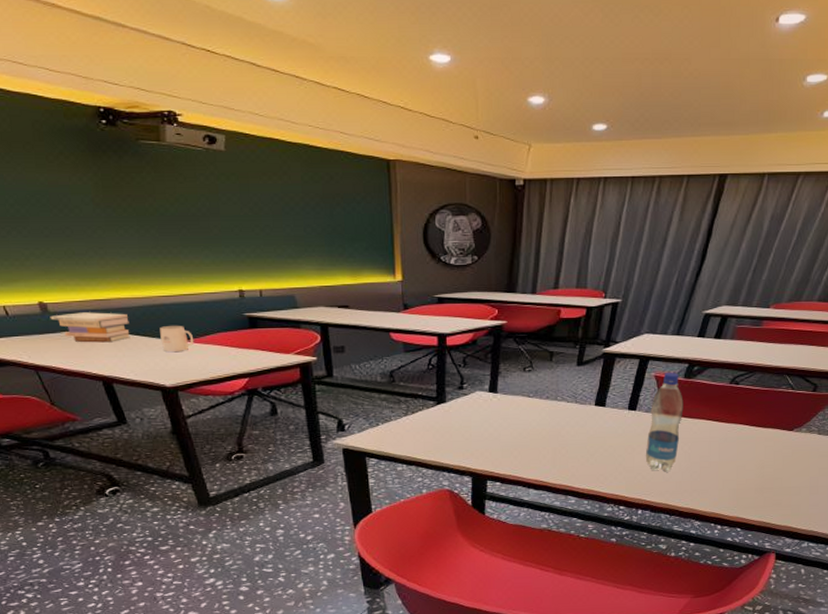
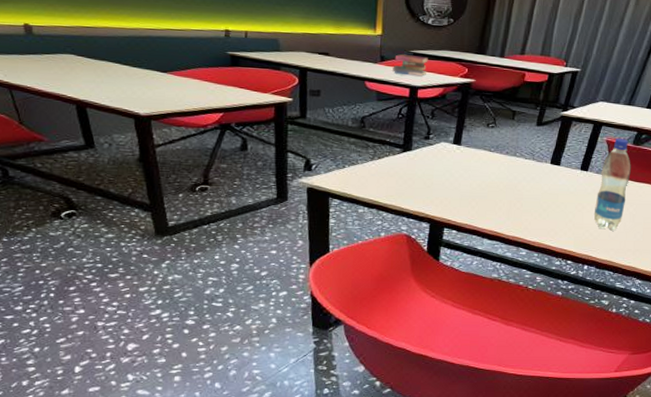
books: present [50,312,131,343] -> none [33,37,114,68]
mug: present [160,326,194,353] -> none [141,57,175,83]
books: none [417,299,454,323] -> present [392,53,428,77]

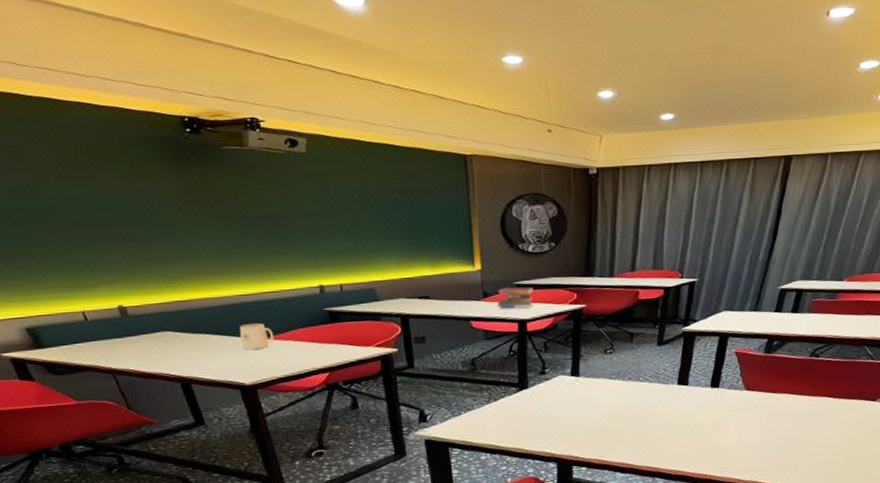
mug: none [141,57,175,83] -> present [240,323,274,351]
bottle: present [593,137,631,231] -> none [731,347,766,449]

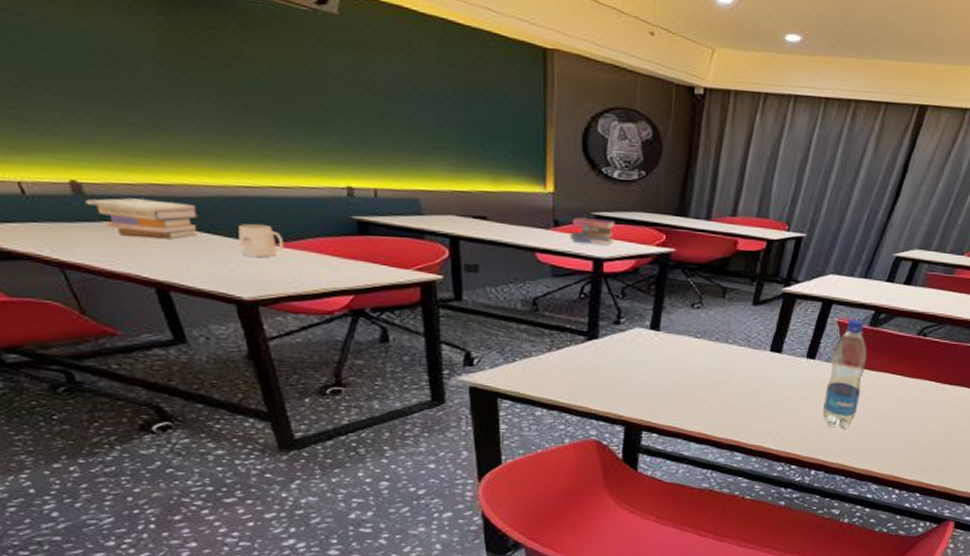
books: none [129,313,211,344] -> present [85,198,199,240]
bottle: none [731,347,766,449] -> present [822,318,867,429]

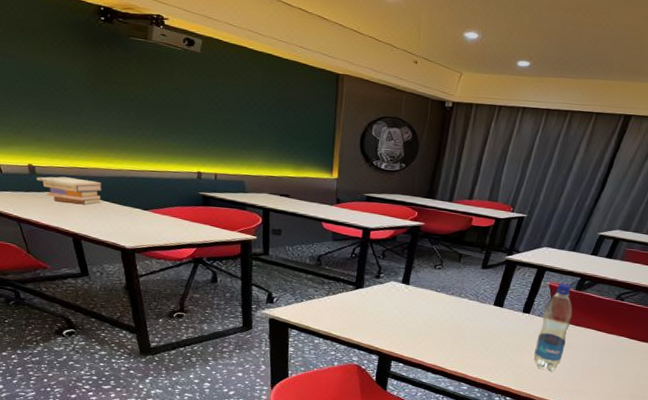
mug: present [238,224,284,258] -> none [126,196,155,220]
books: present [570,216,615,246] -> none [347,197,381,219]

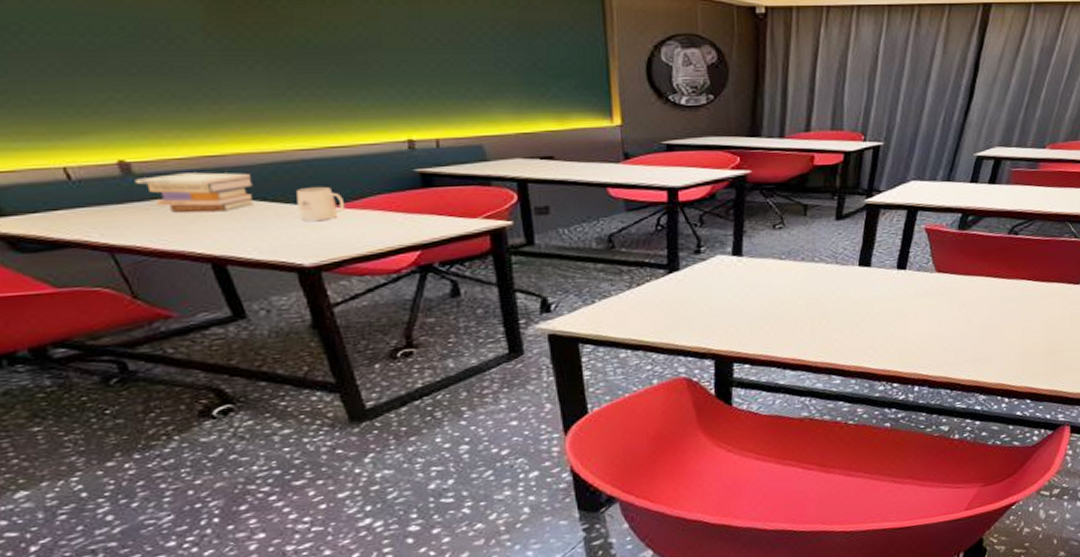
mug: none [126,196,155,220] -> present [296,187,345,222]
bottle: present [533,282,573,372] -> none [919,223,960,340]

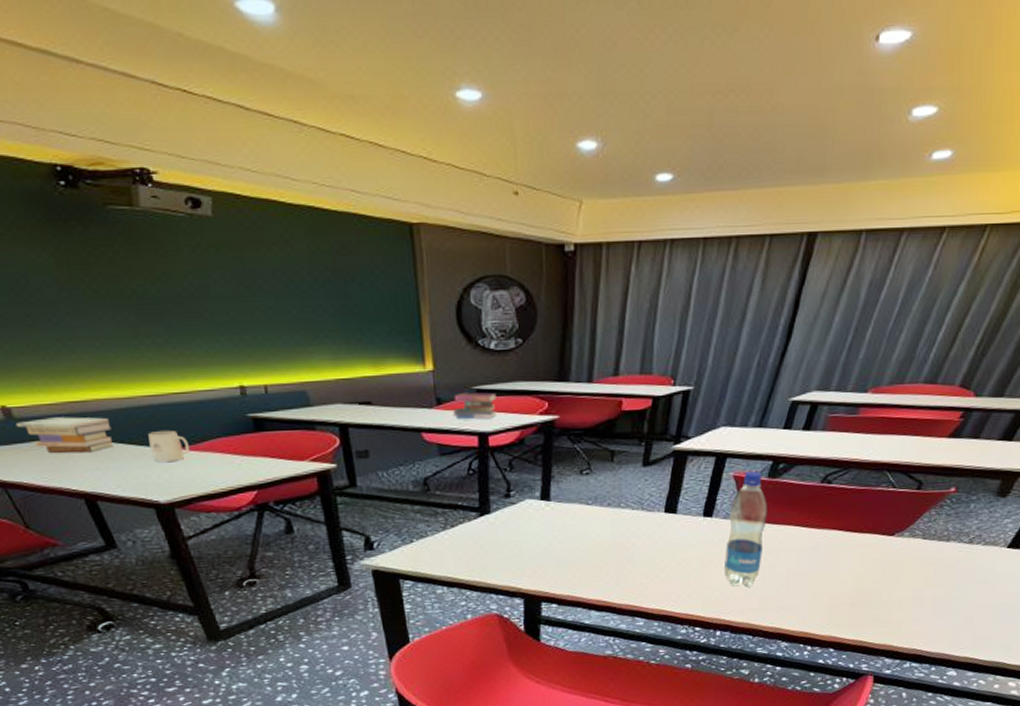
books: none [641,147,687,174] -> present [453,392,496,420]
bottle: none [919,223,960,340] -> present [723,470,767,587]

